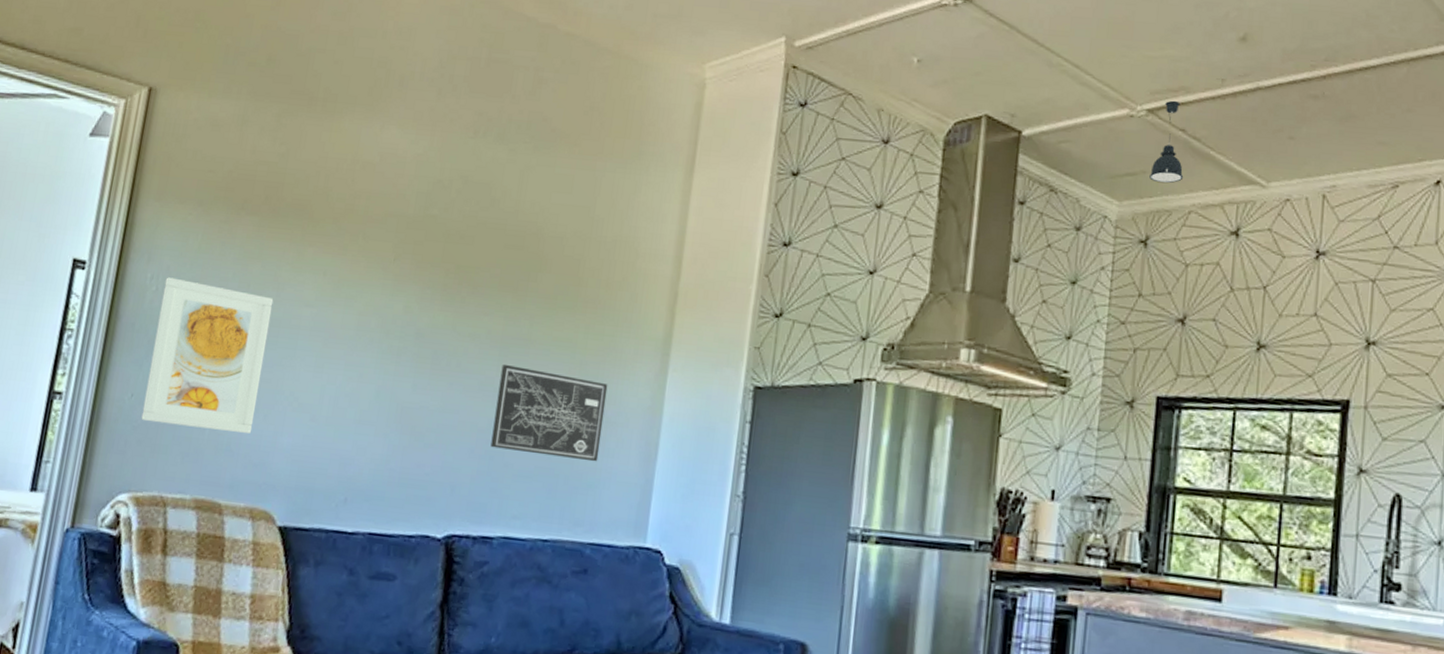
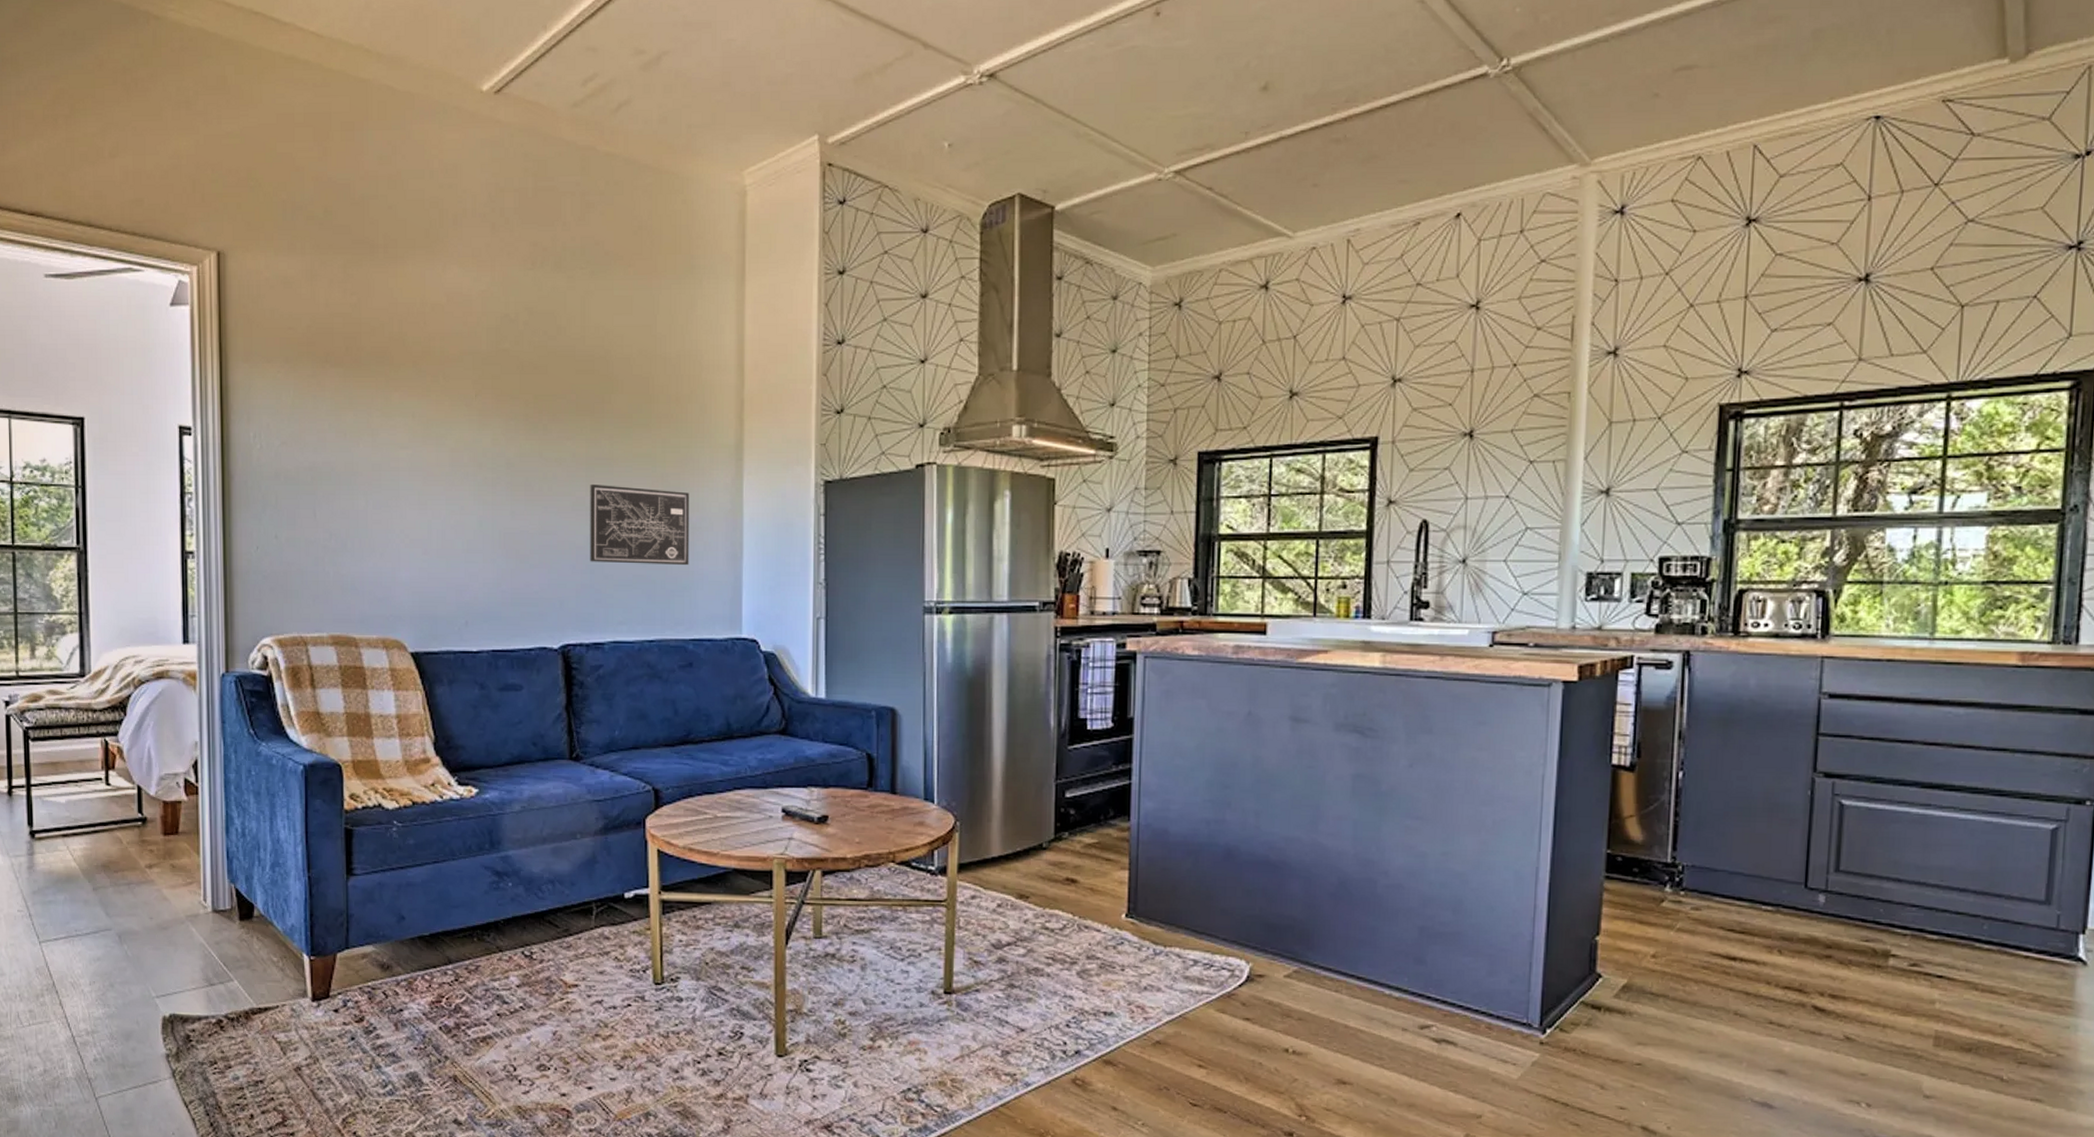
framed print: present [141,277,274,433] -> none [267,434,372,572]
pendant light: present [1149,100,1184,184] -> none [1180,159,1213,244]

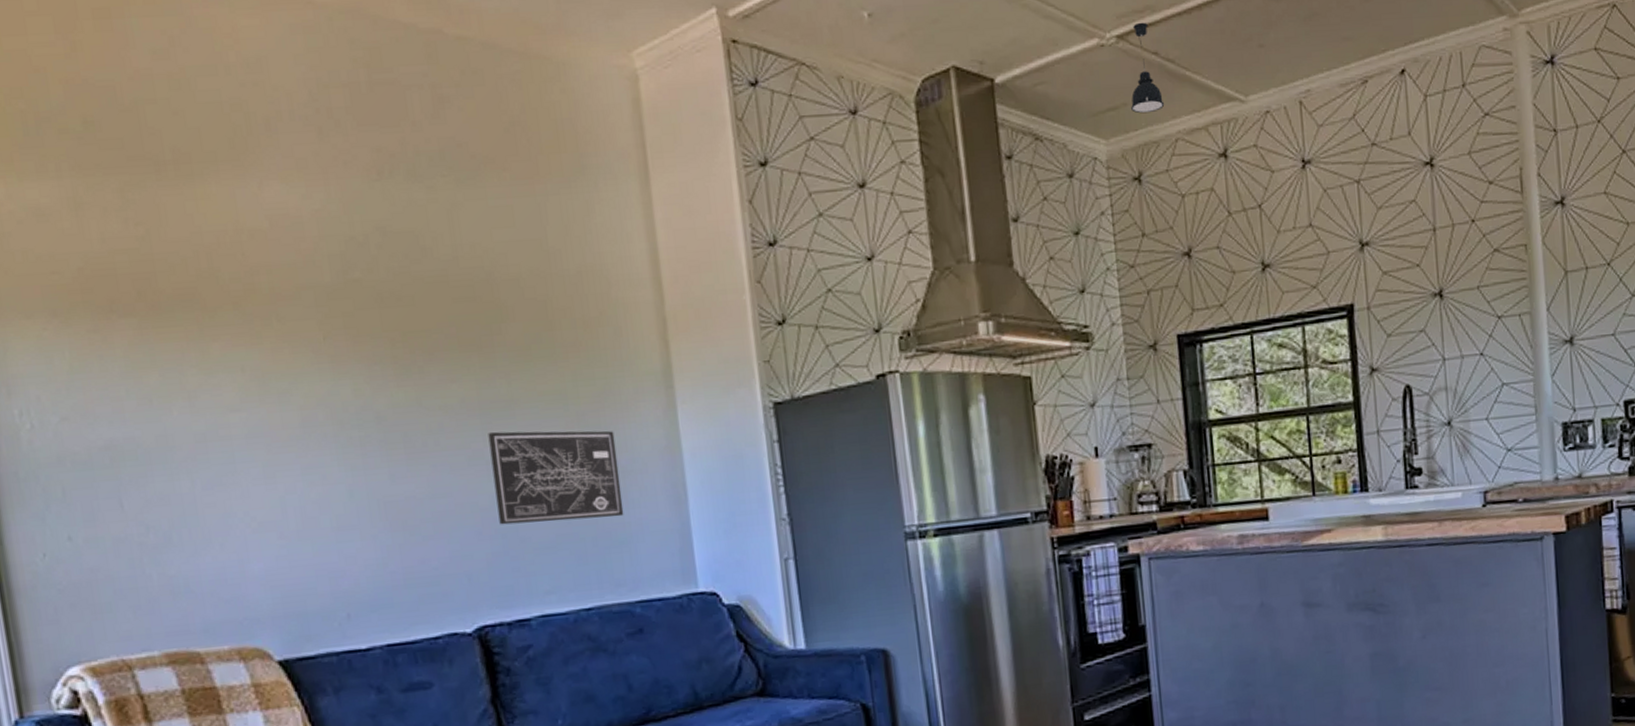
pendant light: none [1180,159,1213,244] -> present [1131,22,1165,114]

